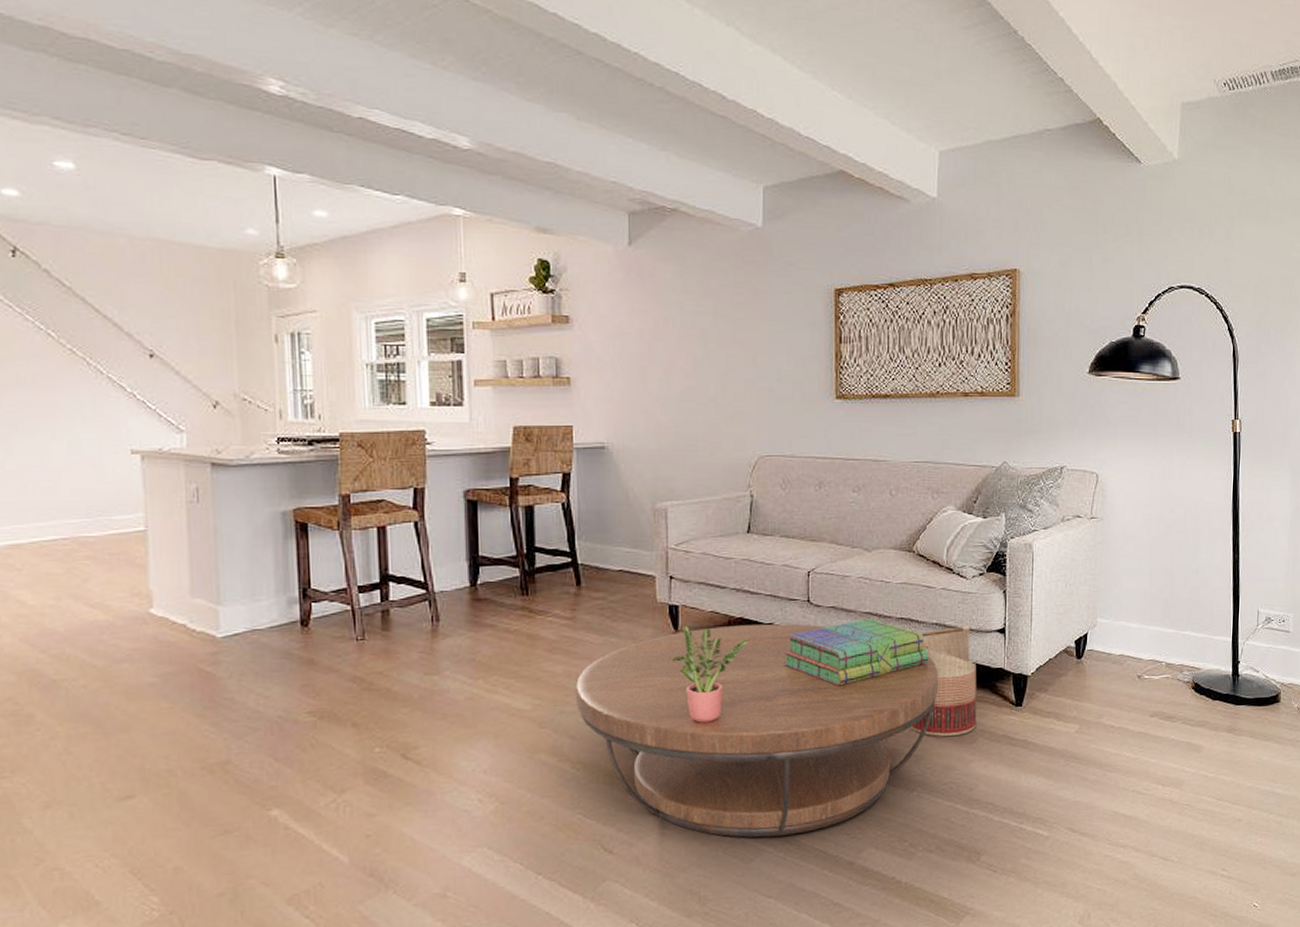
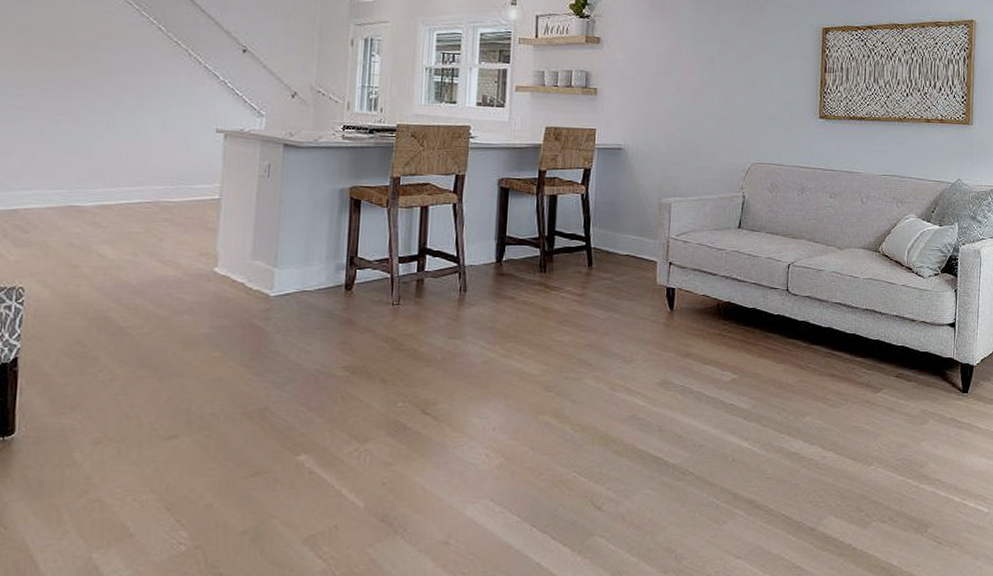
coffee table: present [575,623,939,838] -> none [579,308,897,502]
potted plant: present [672,625,749,723] -> none [666,306,734,394]
stack of books: present [784,619,929,686] -> none [763,308,889,367]
basket: present [909,626,977,737] -> none [869,319,930,417]

